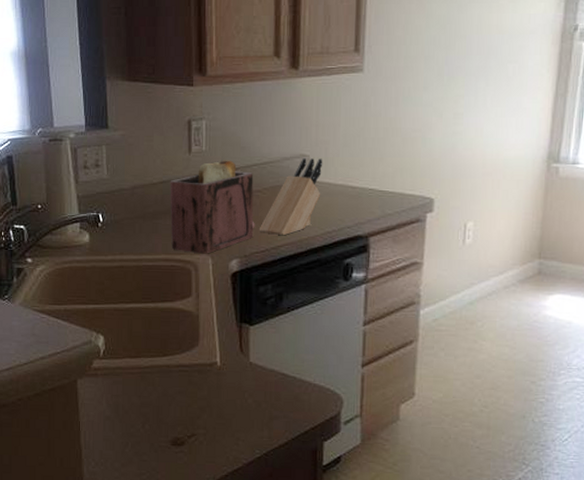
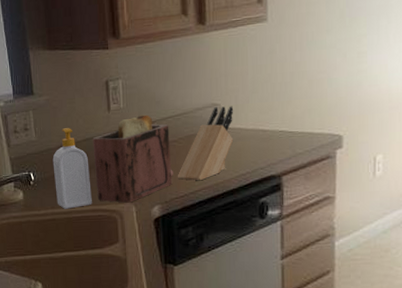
soap bottle: none [124,168,165,256] -> present [52,128,92,209]

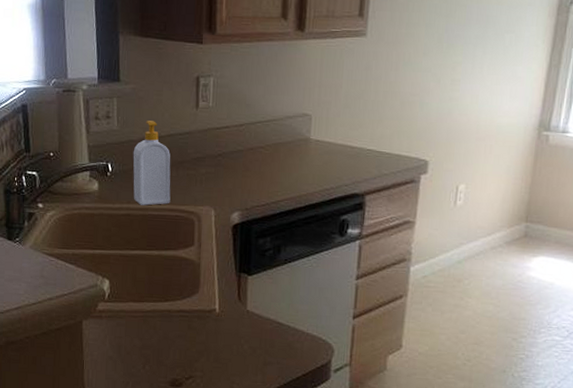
toaster: present [92,114,173,203] -> none [176,116,257,206]
knife block: present [177,106,234,181] -> none [260,117,324,191]

